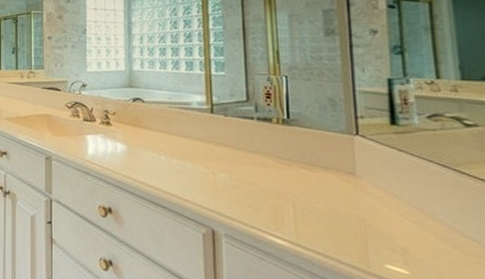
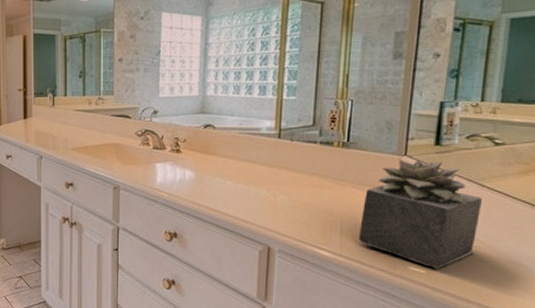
succulent plant: none [316,139,469,270] -> present [357,158,482,268]

